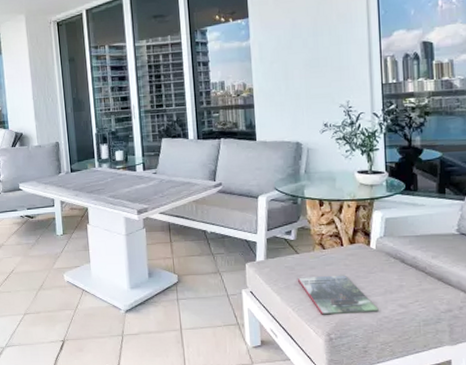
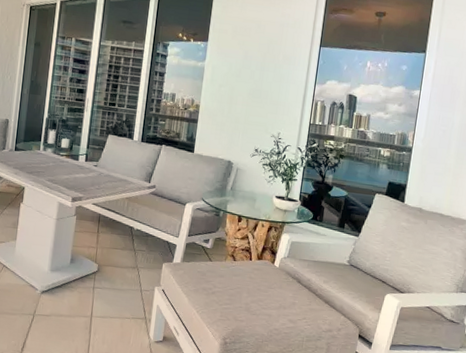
magazine: present [297,275,379,315] -> none [206,283,272,324]

